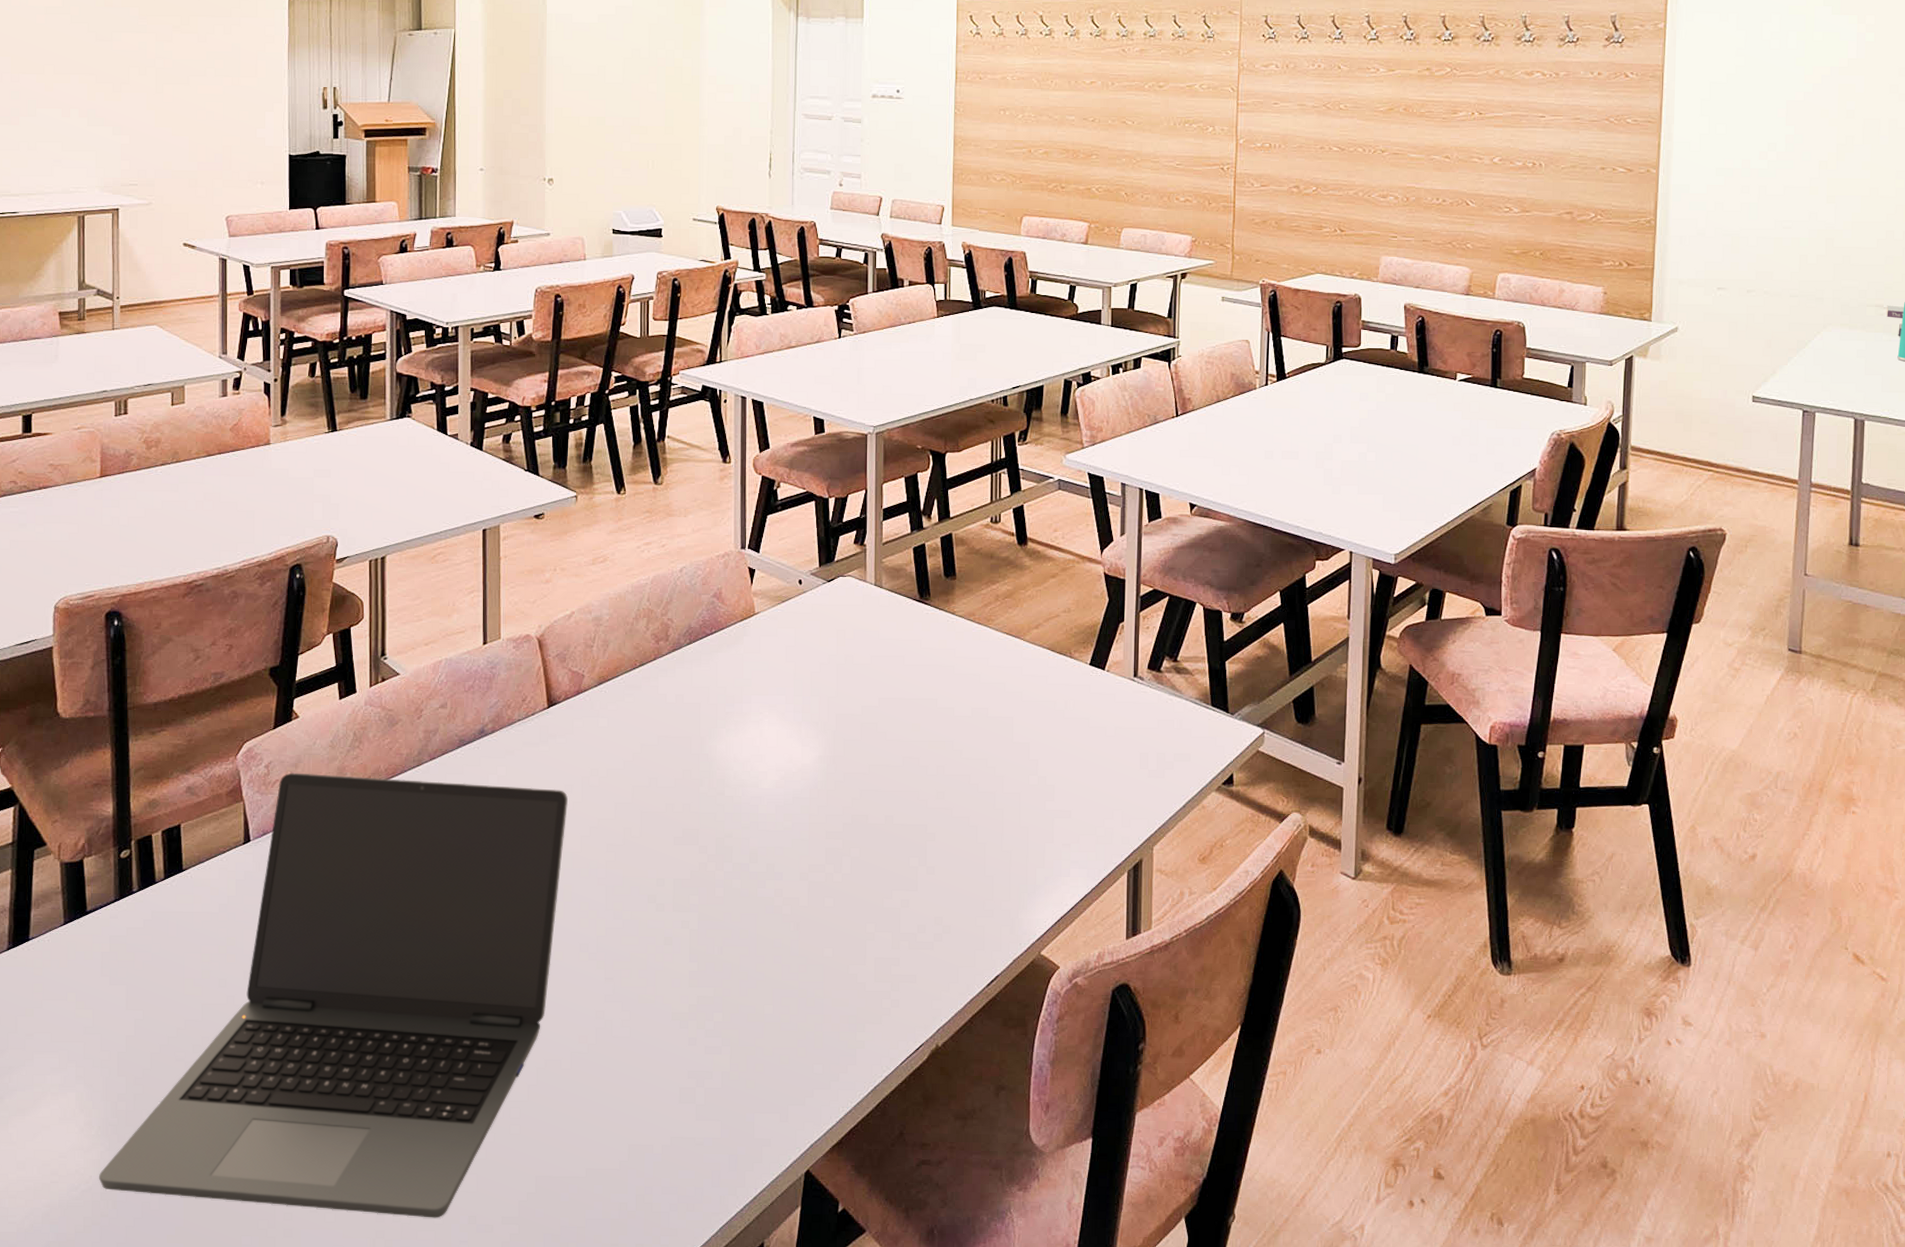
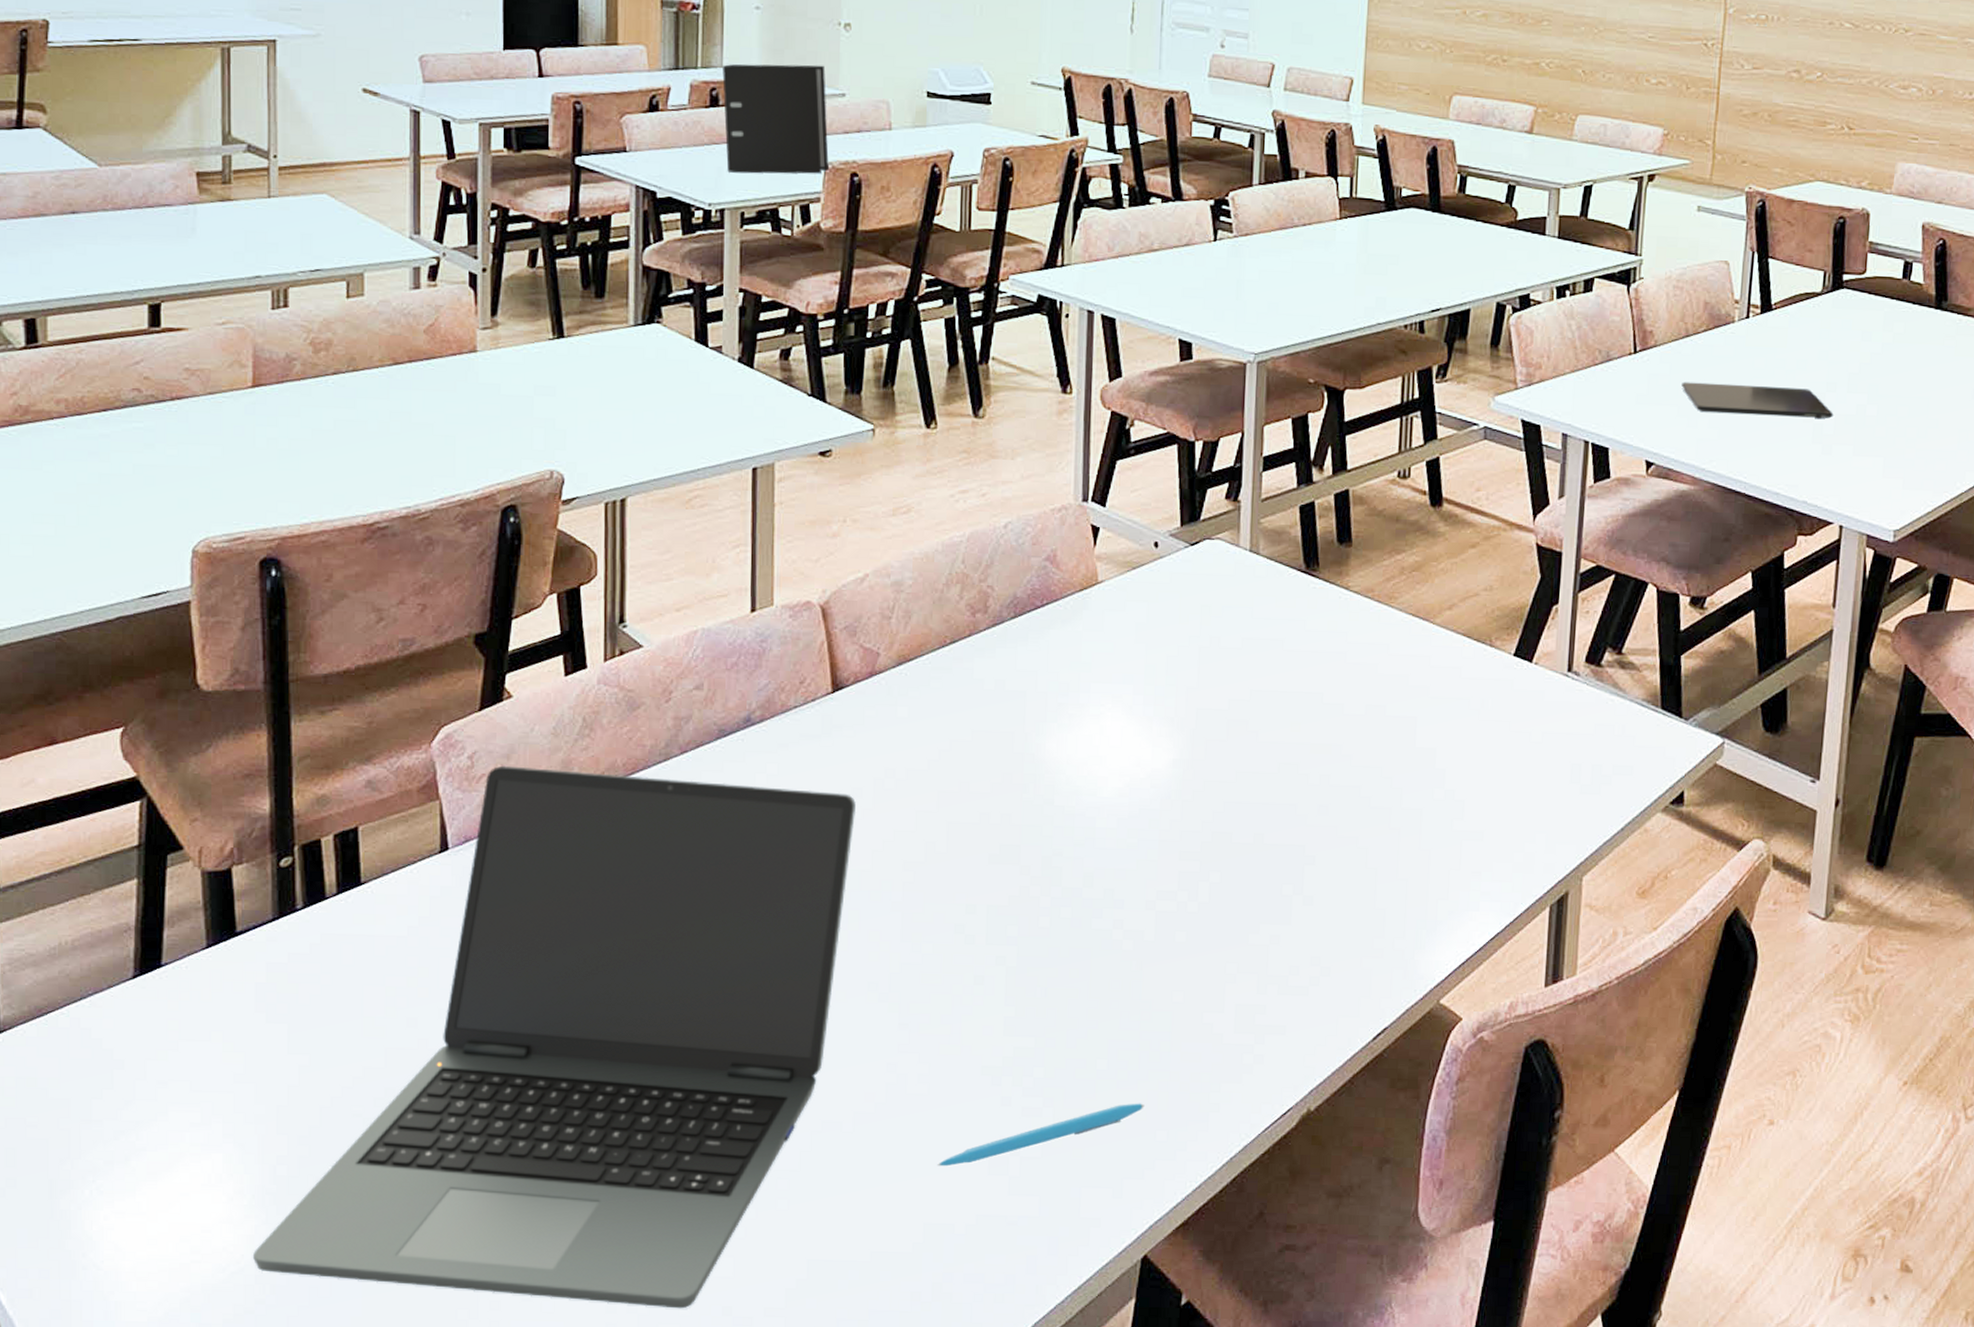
binder: none [456,212,538,298] -> present [722,64,829,174]
pen: none [638,1041,804,1097] -> present [937,1103,1145,1167]
tablet: none [1216,438,1340,465] -> present [1682,382,1833,419]

